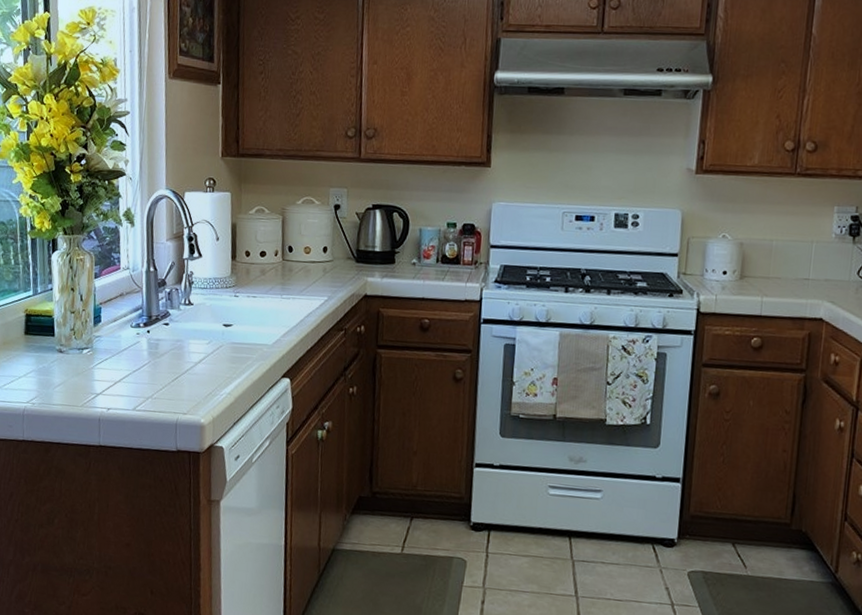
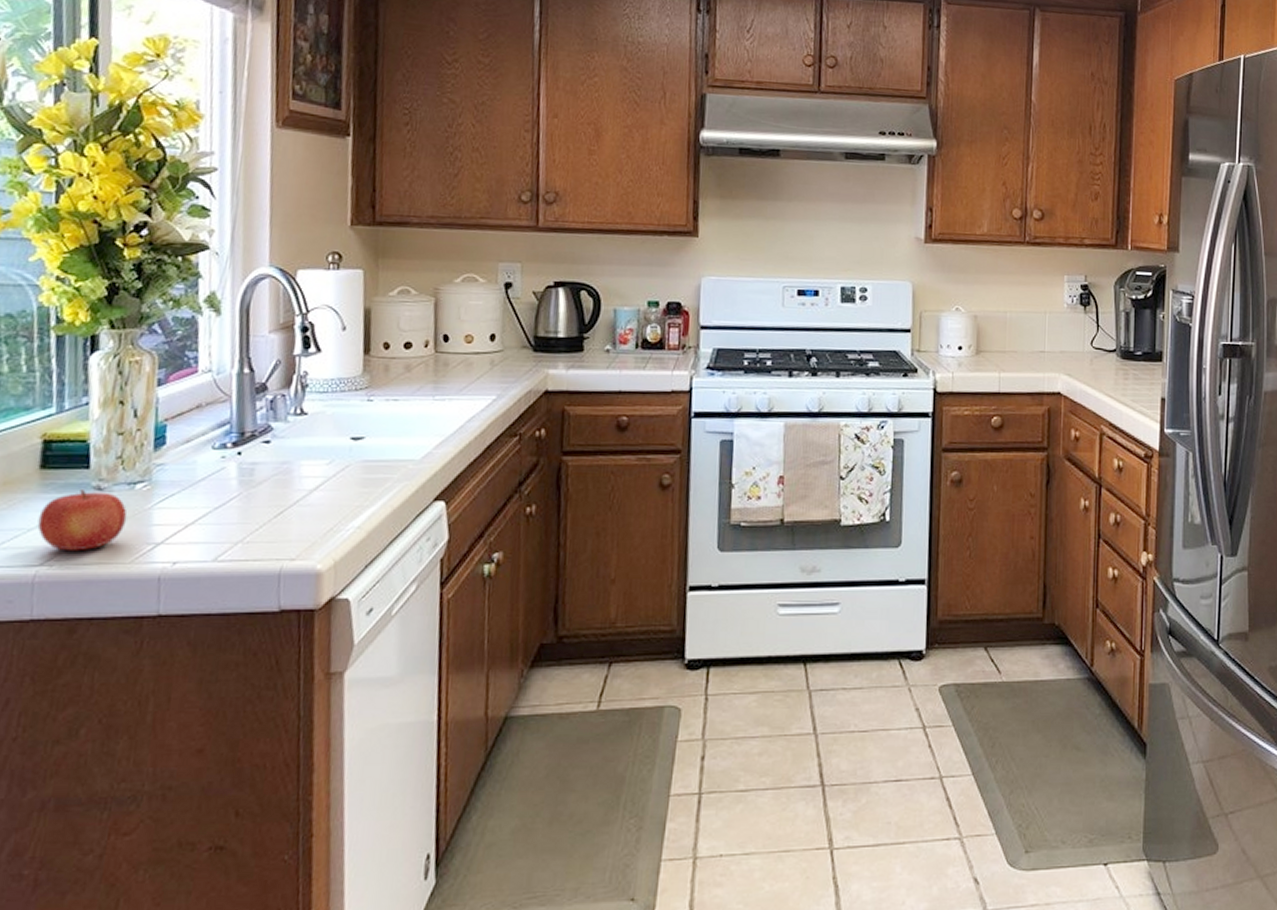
fruit: none [24,351,79,395] -> present [37,490,127,552]

